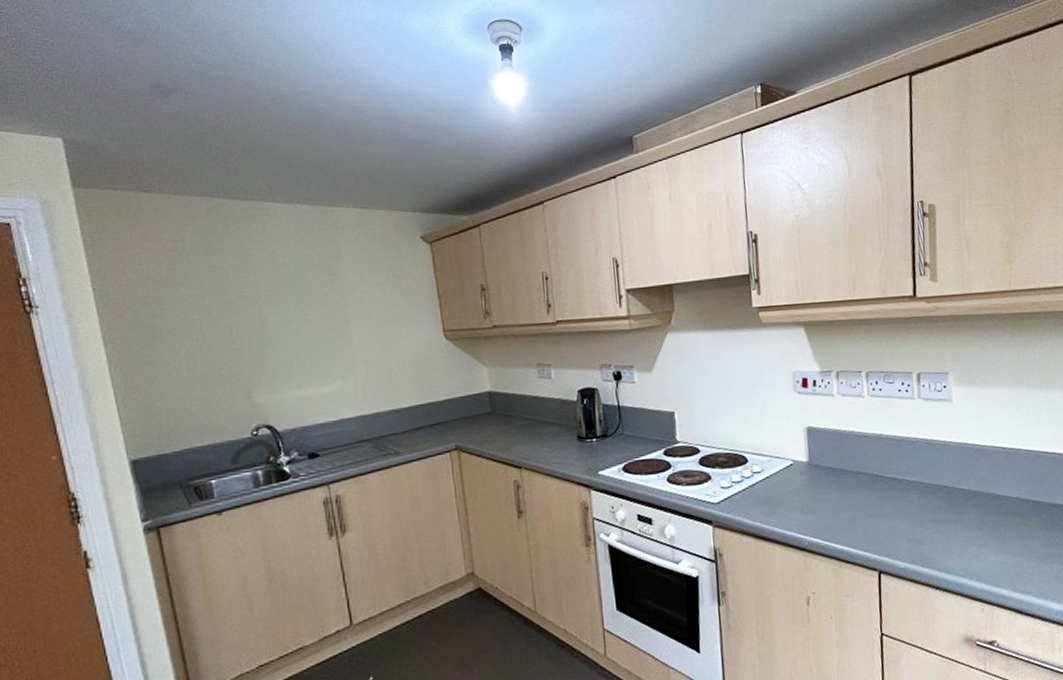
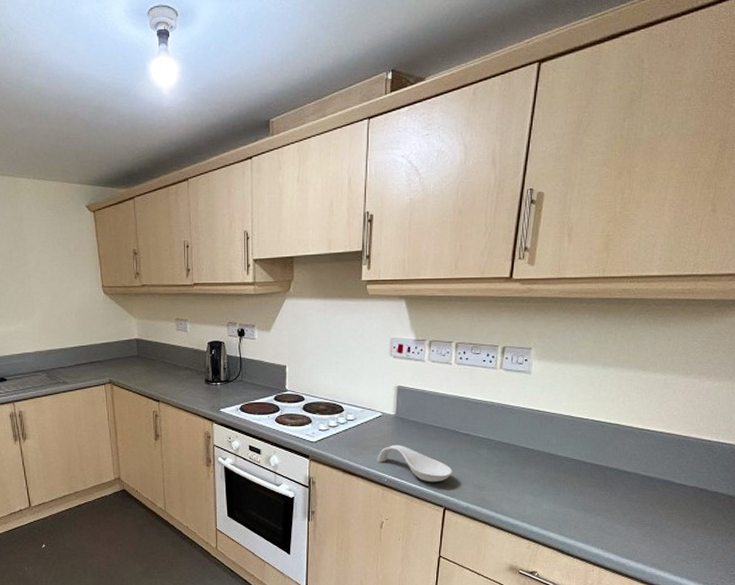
spoon rest: none [793,497,884,542] -> present [377,445,453,483]

